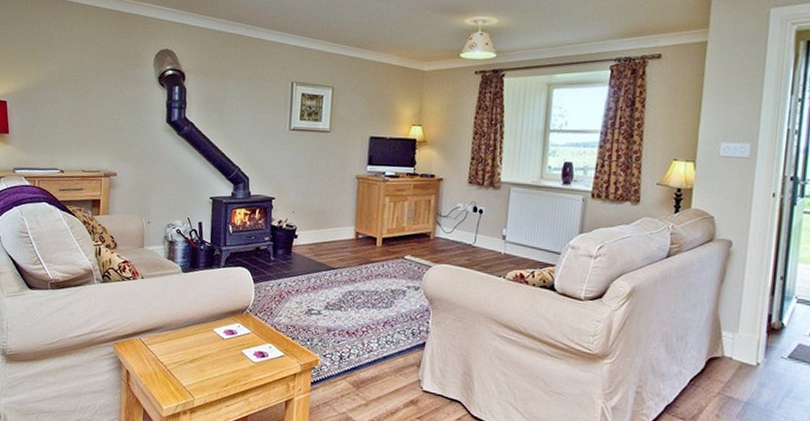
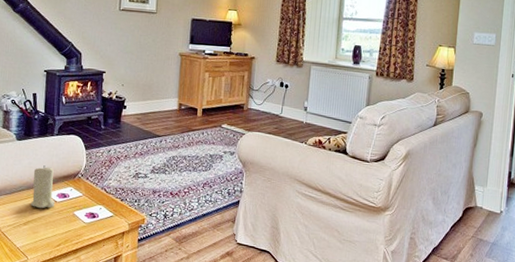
candle: none [197,299,222,346] -> present [30,165,55,209]

